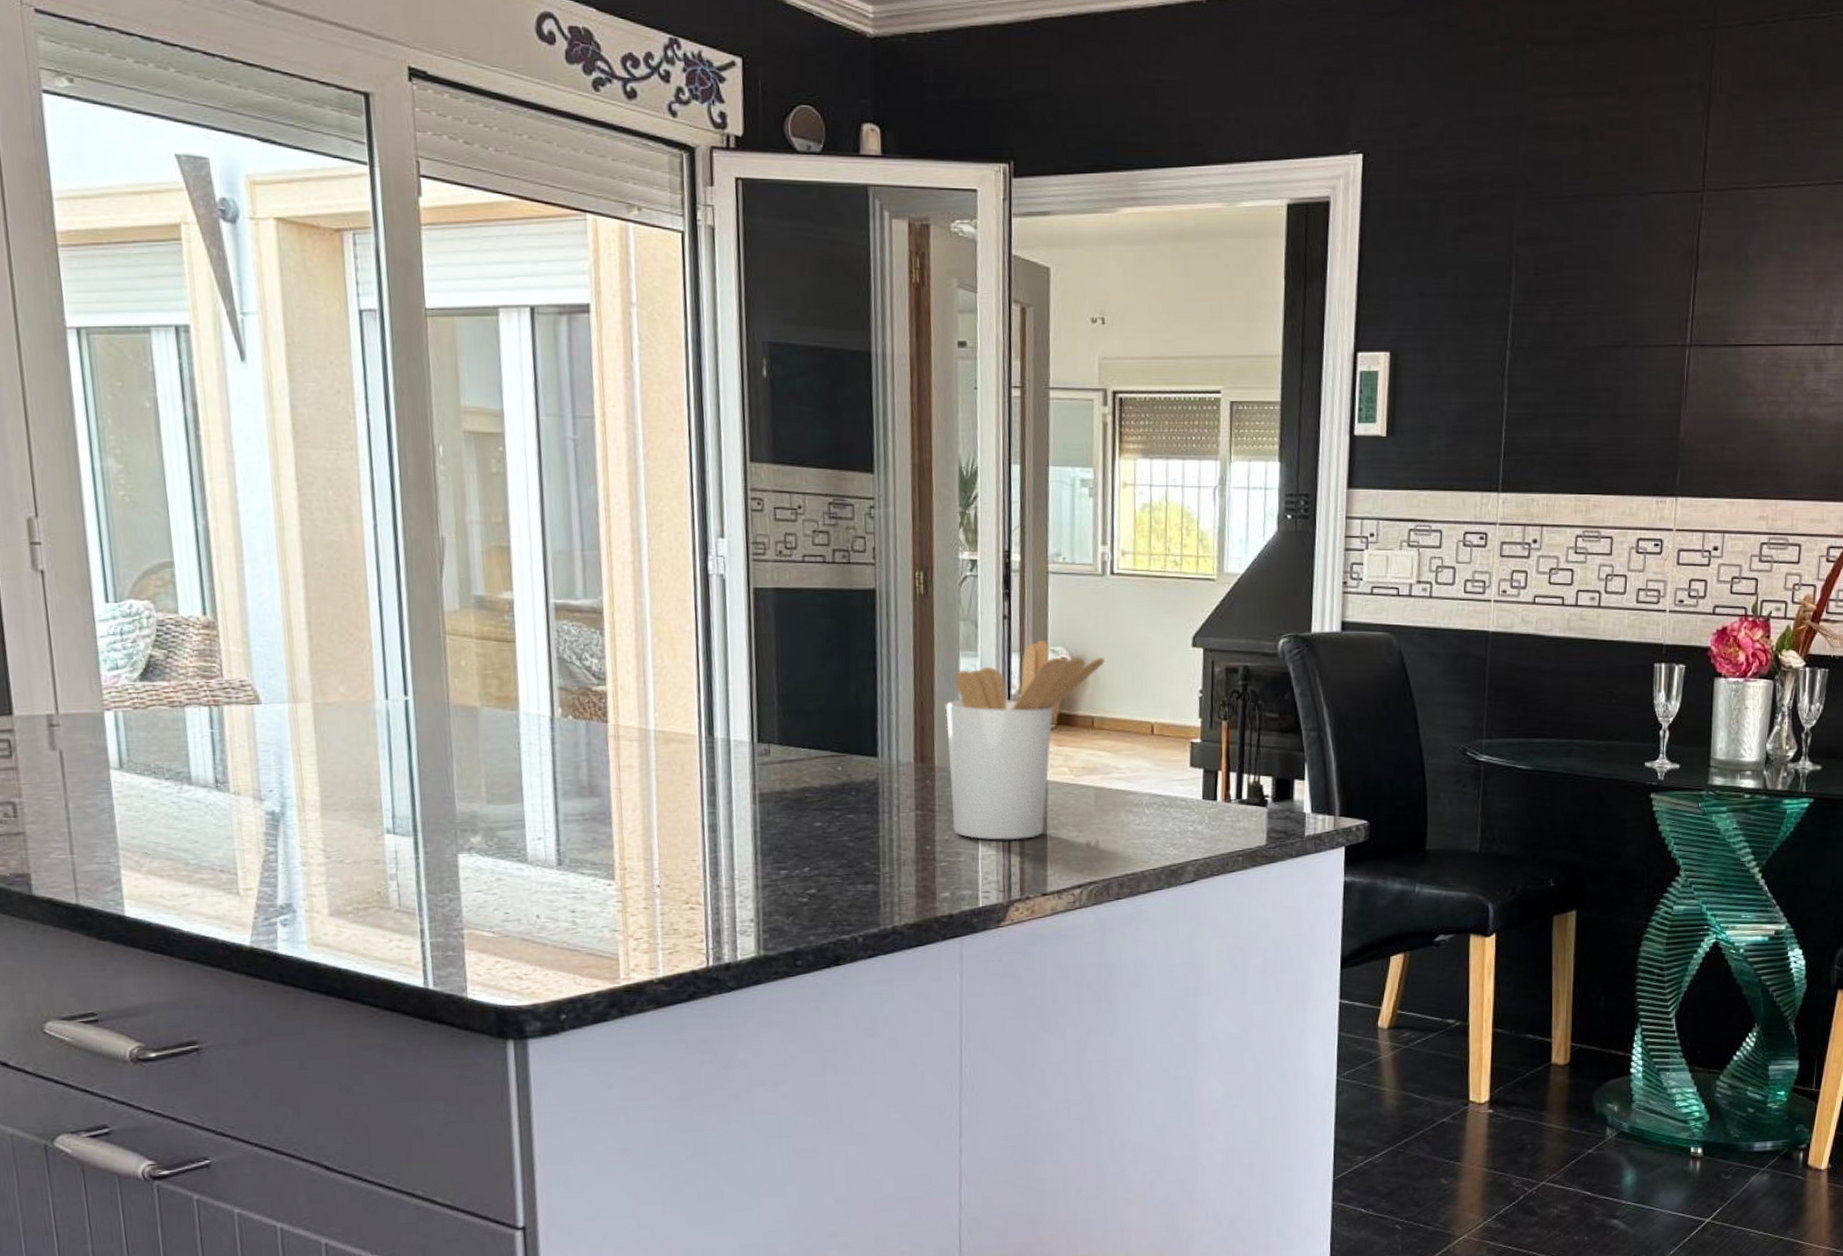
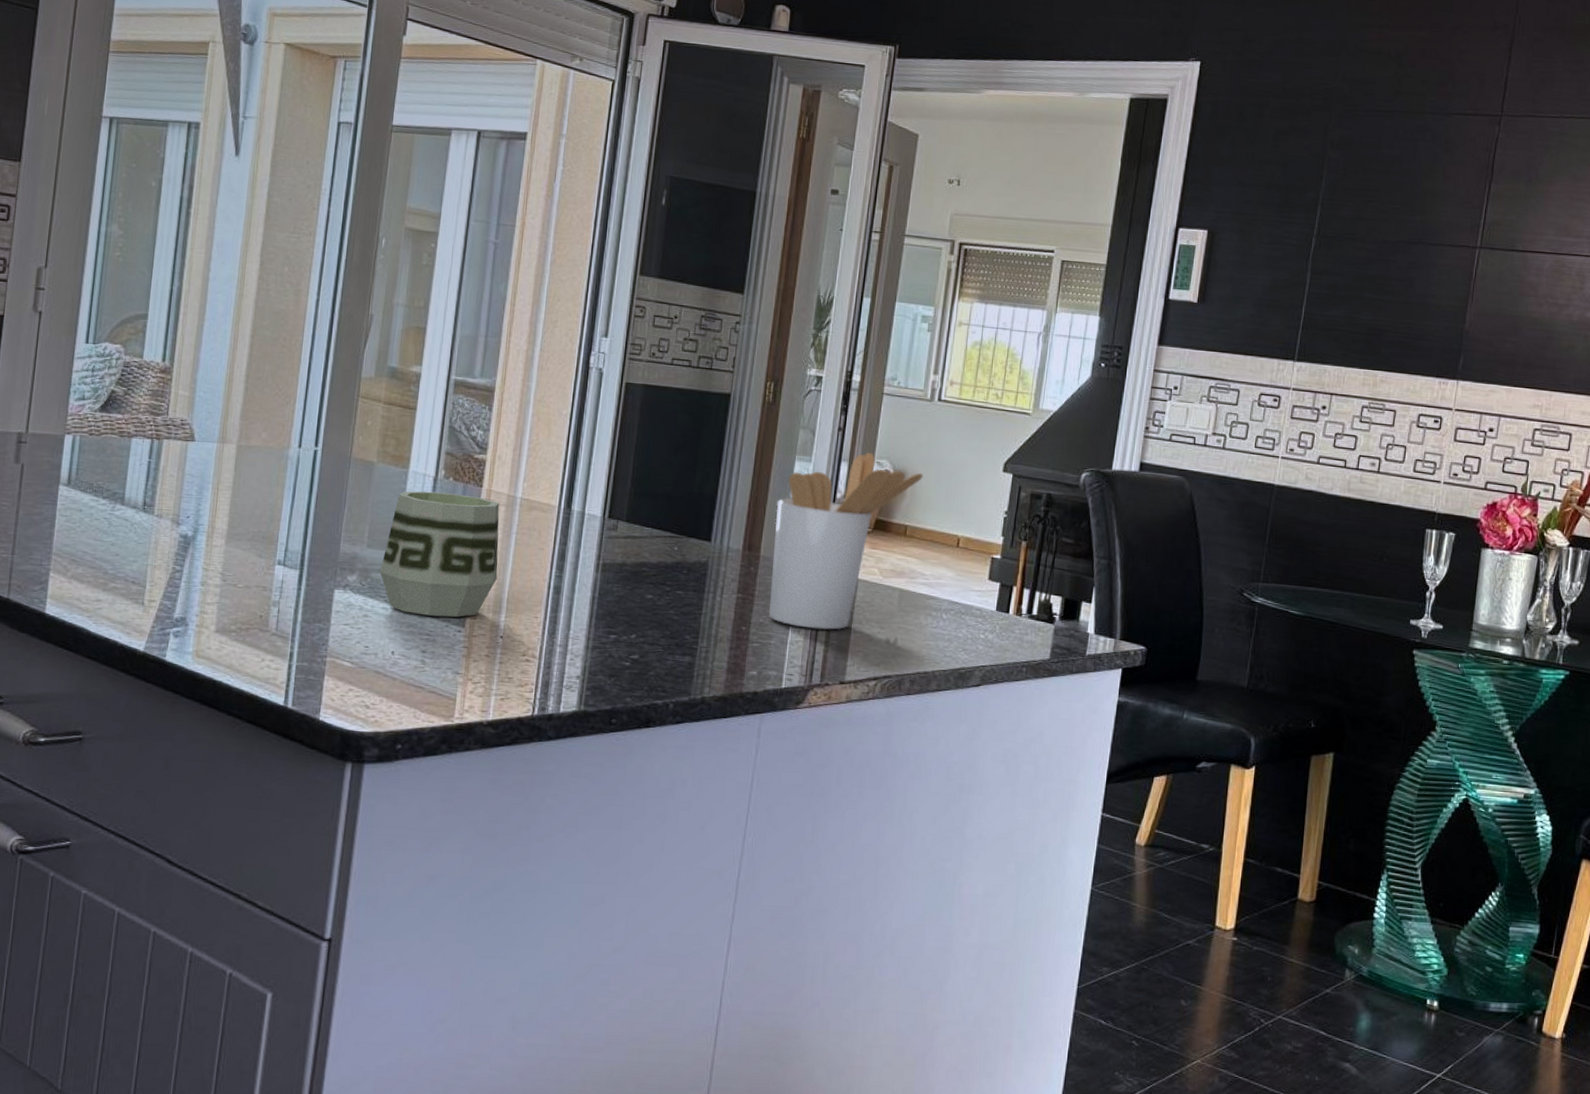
cup: none [506,733,642,872] -> present [380,491,500,617]

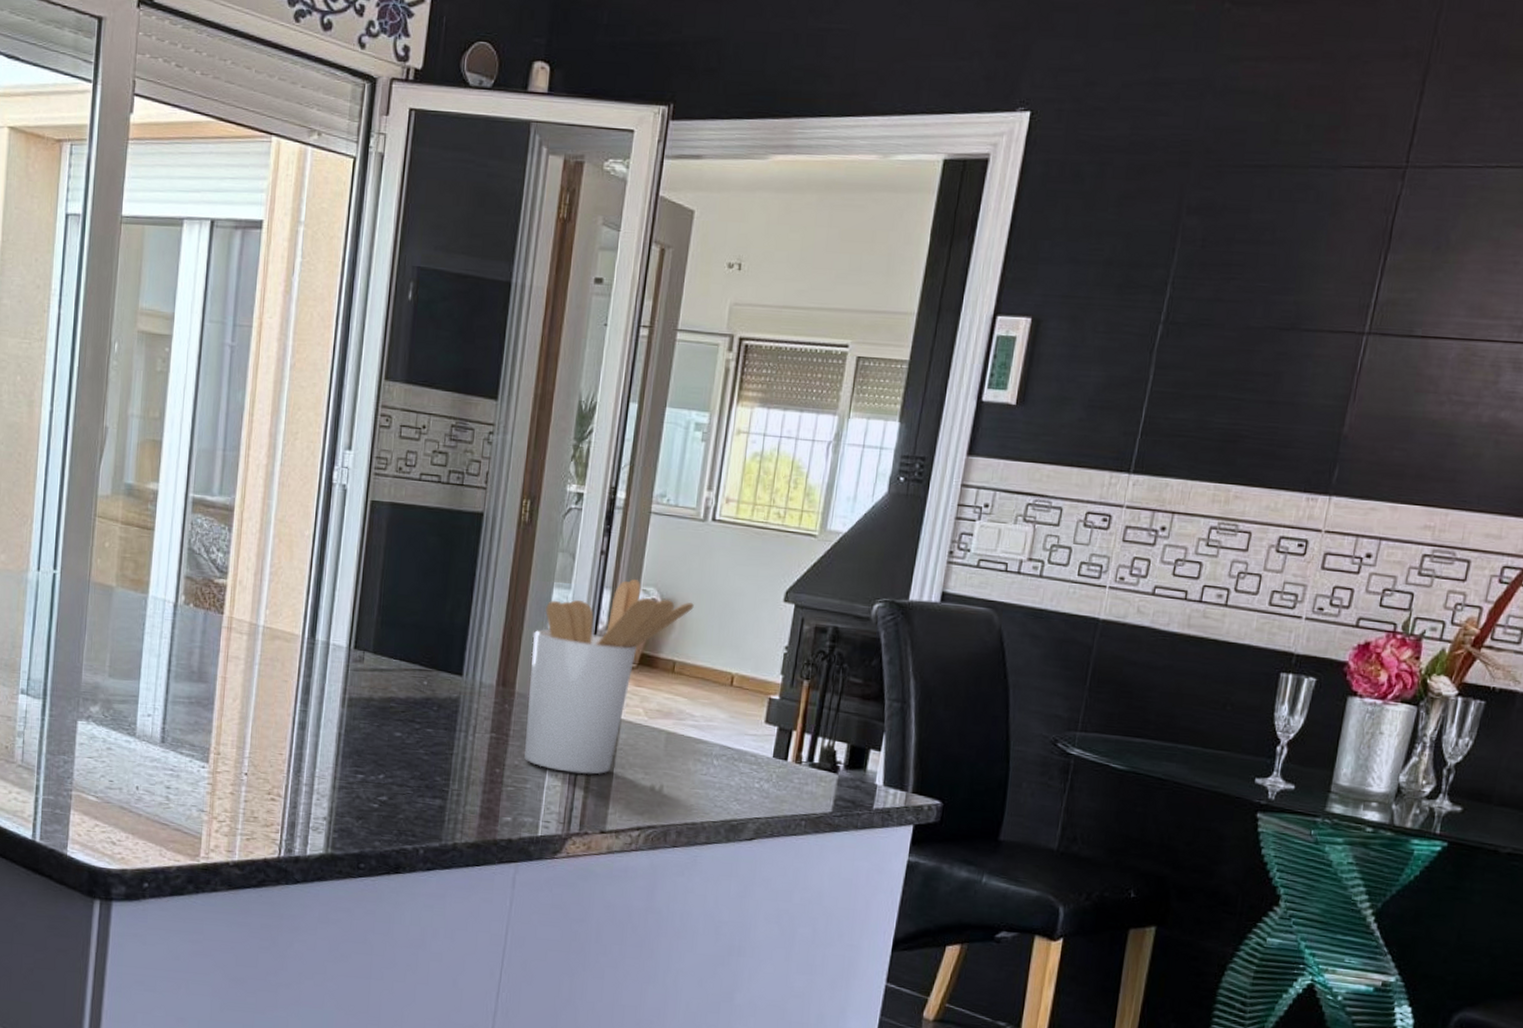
cup: present [380,491,500,617] -> none [122,617,242,752]

